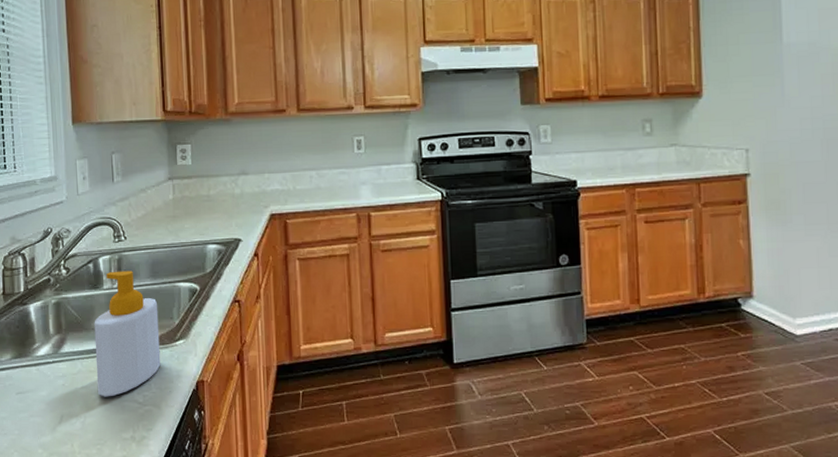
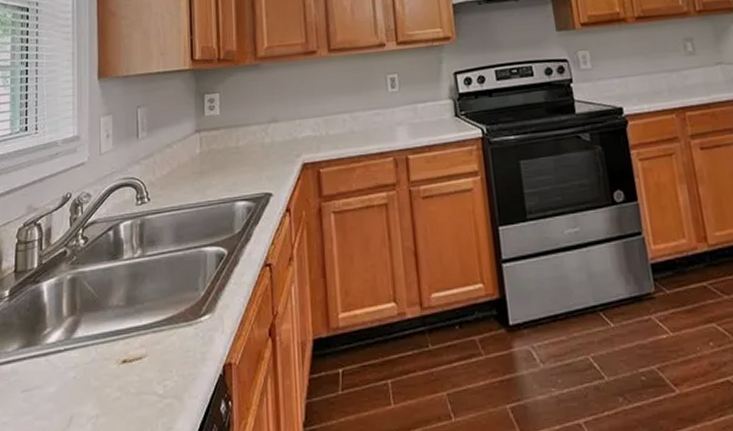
soap bottle: present [94,270,161,397] -> none [111,236,184,390]

